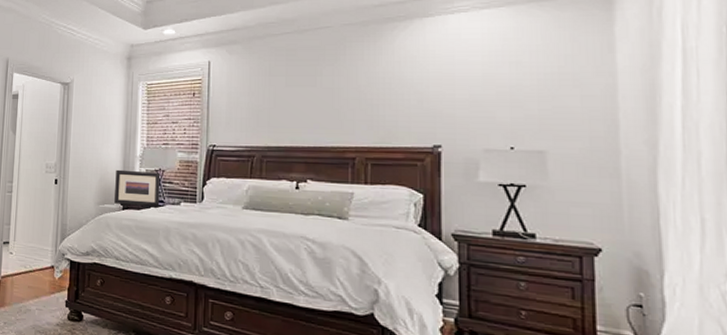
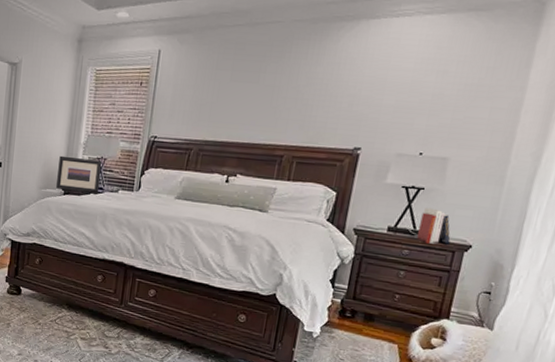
books: none [530,207,573,250] -> present [417,207,451,246]

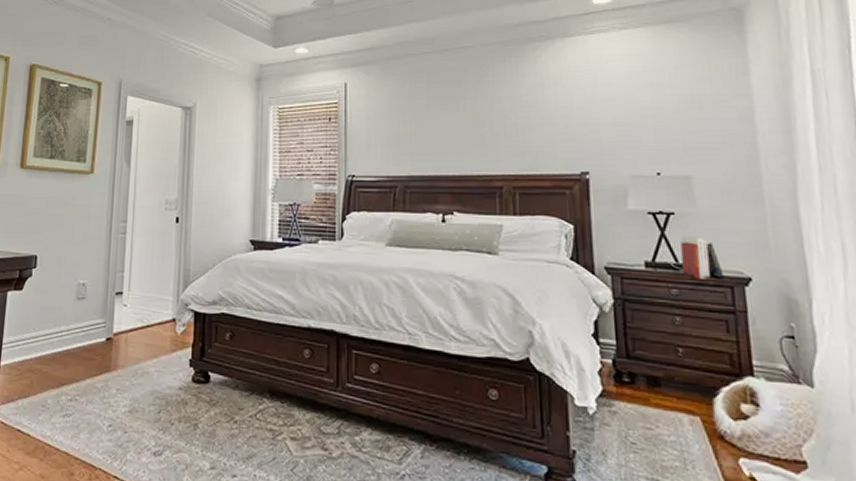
picture frame: present [56,155,103,193] -> none [244,204,296,246]

